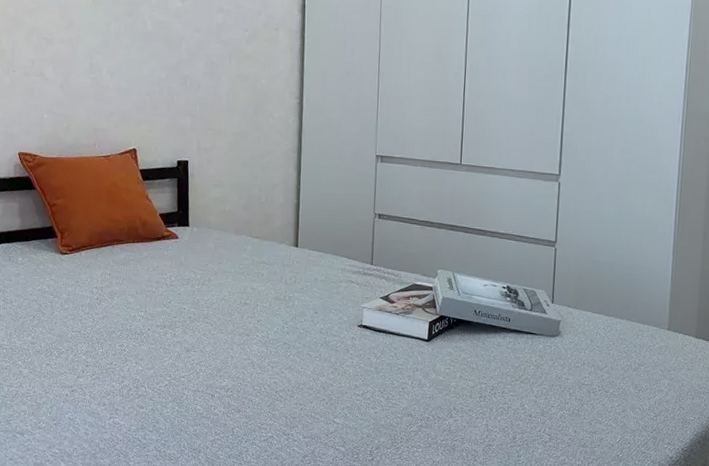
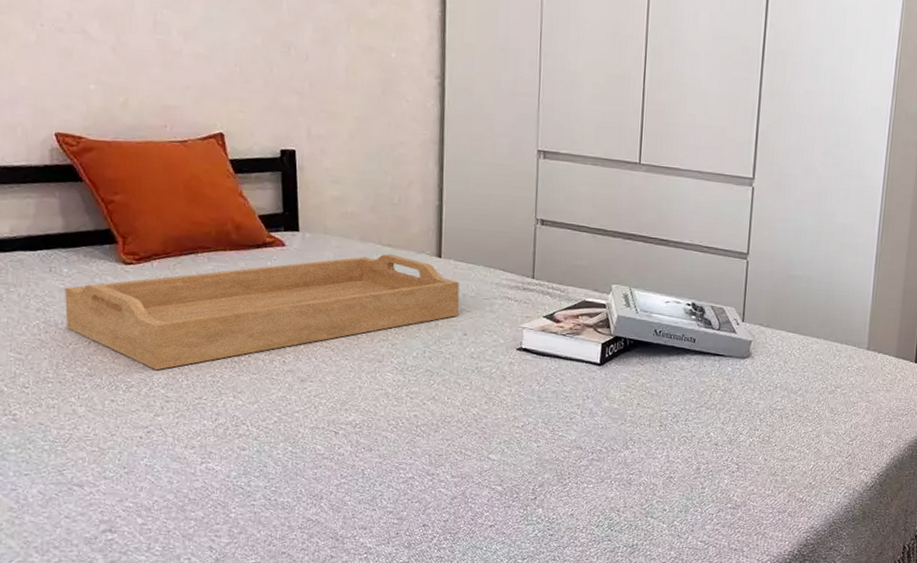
serving tray: none [18,244,312,340] -> present [65,254,460,371]

